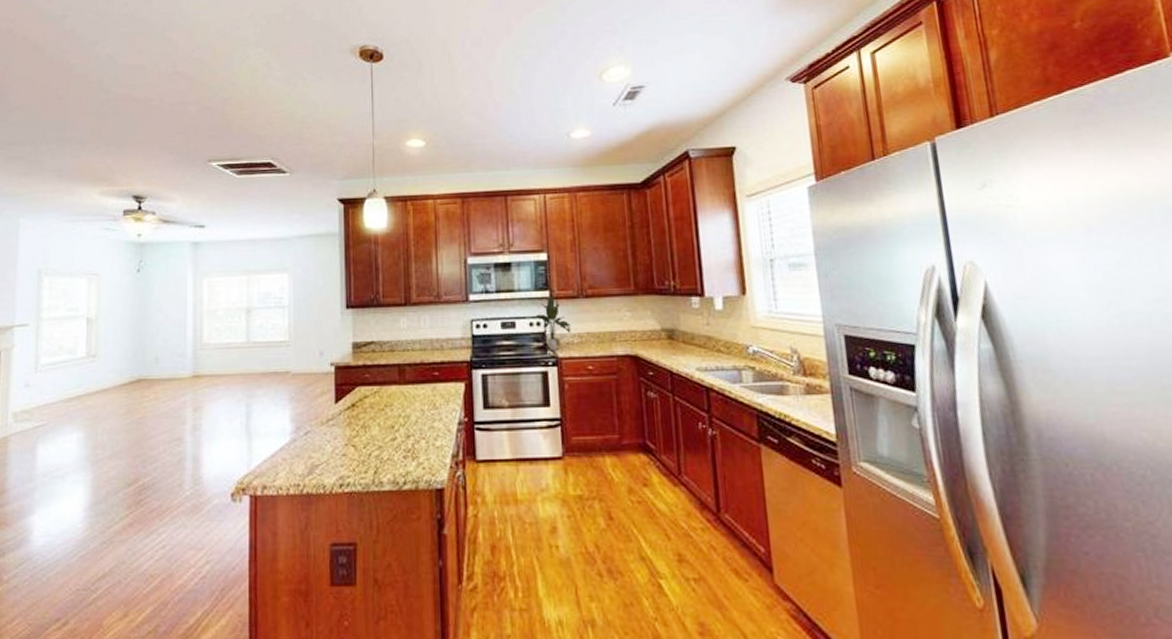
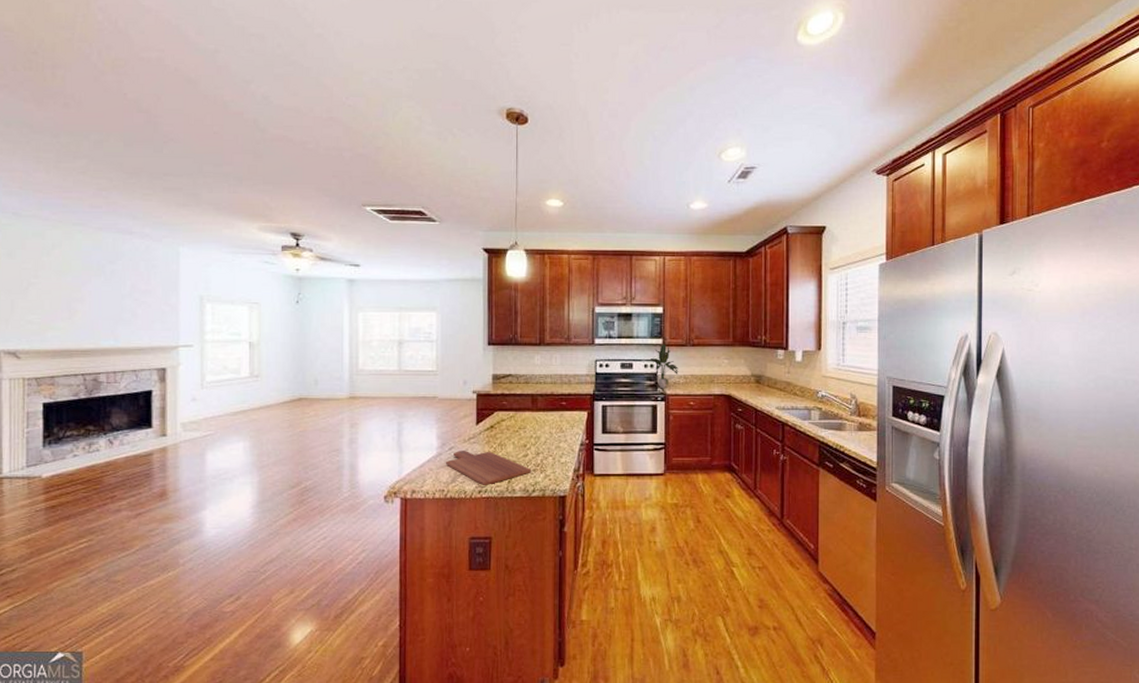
cutting board: none [300,434,402,479] -> present [445,449,532,486]

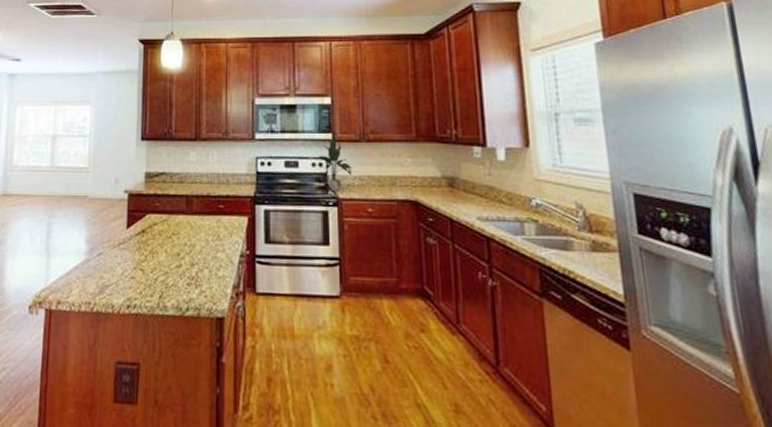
cutting board: present [445,449,532,486] -> none [93,256,186,301]

